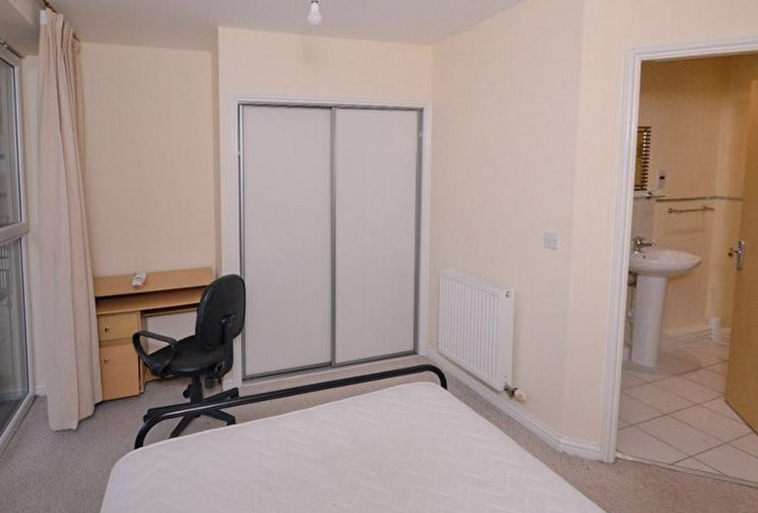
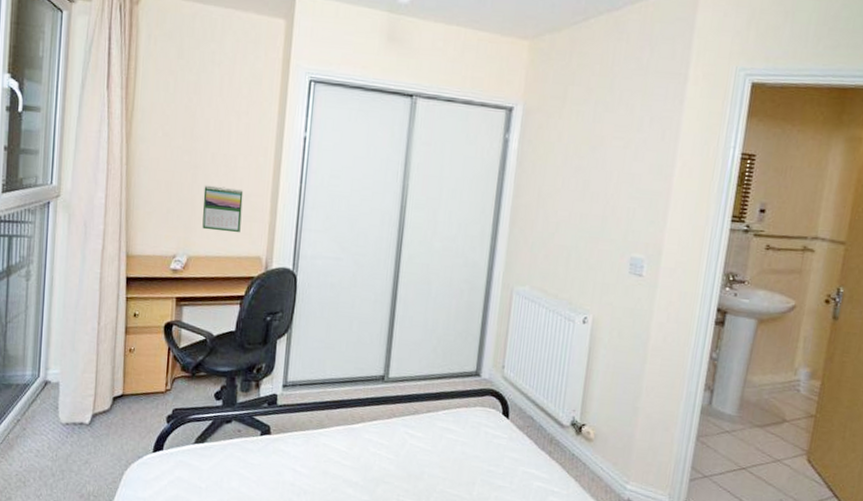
calendar: none [154,208,190,248] -> present [202,185,244,233]

